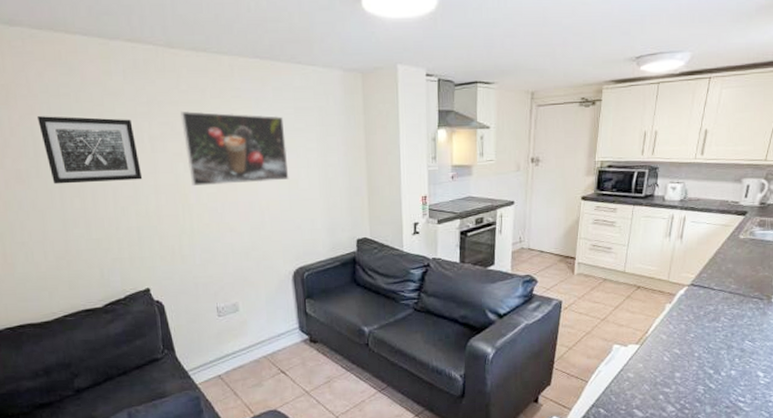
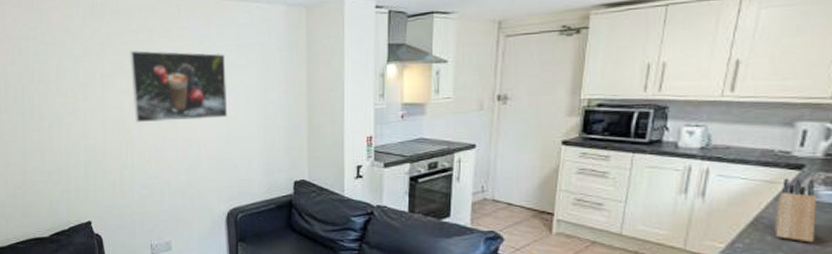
wall art: present [36,116,143,184] -> none [9,57,92,119]
knife block: none [727,222,755,271] -> present [774,178,818,243]

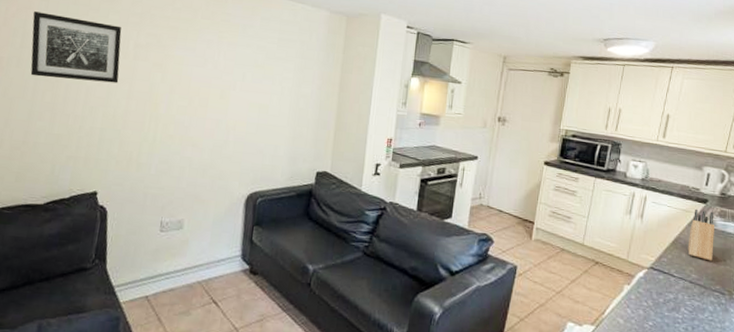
wall art: none [9,57,92,119] -> present [30,11,122,83]
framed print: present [130,50,228,122] -> none [164,27,266,104]

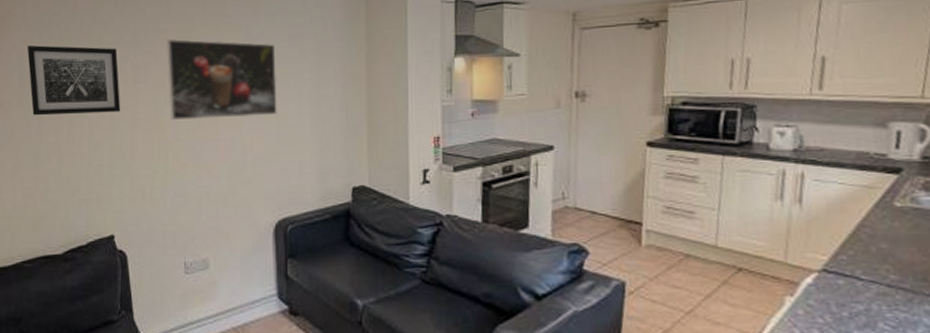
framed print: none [164,27,266,104] -> present [167,39,277,119]
knife block: present [687,209,715,262] -> none [877,182,921,255]

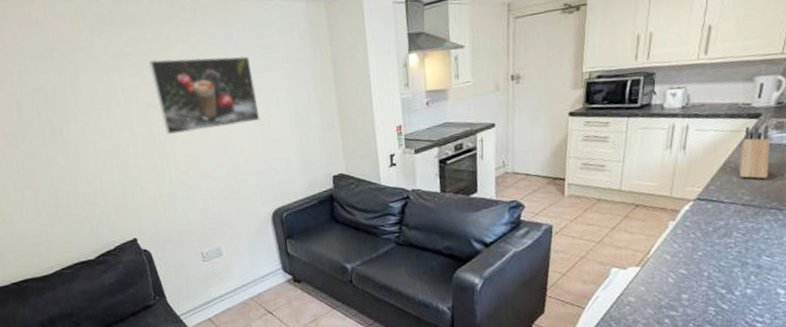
wall art: present [27,45,121,116] -> none [16,73,120,144]
knife block: none [877,182,921,255] -> present [738,125,771,179]

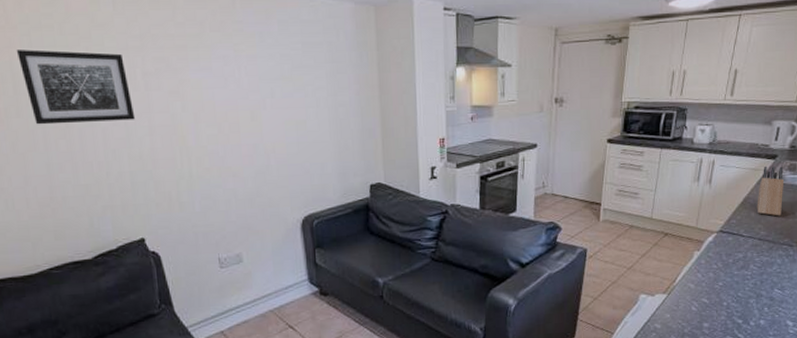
wall art: none [16,73,120,144] -> present [16,49,136,125]
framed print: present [149,55,260,134] -> none [177,46,297,127]

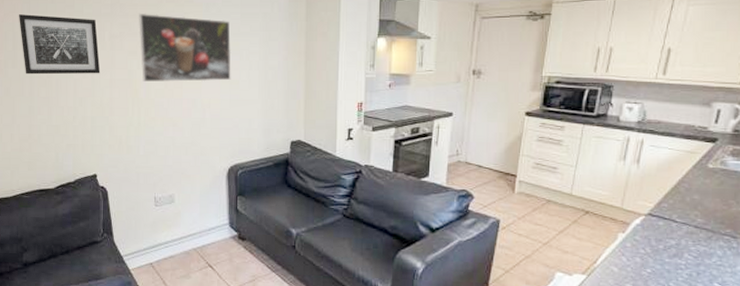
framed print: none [177,46,297,127] -> present [139,14,231,82]
knife block: present [756,166,785,217] -> none [692,149,726,204]

